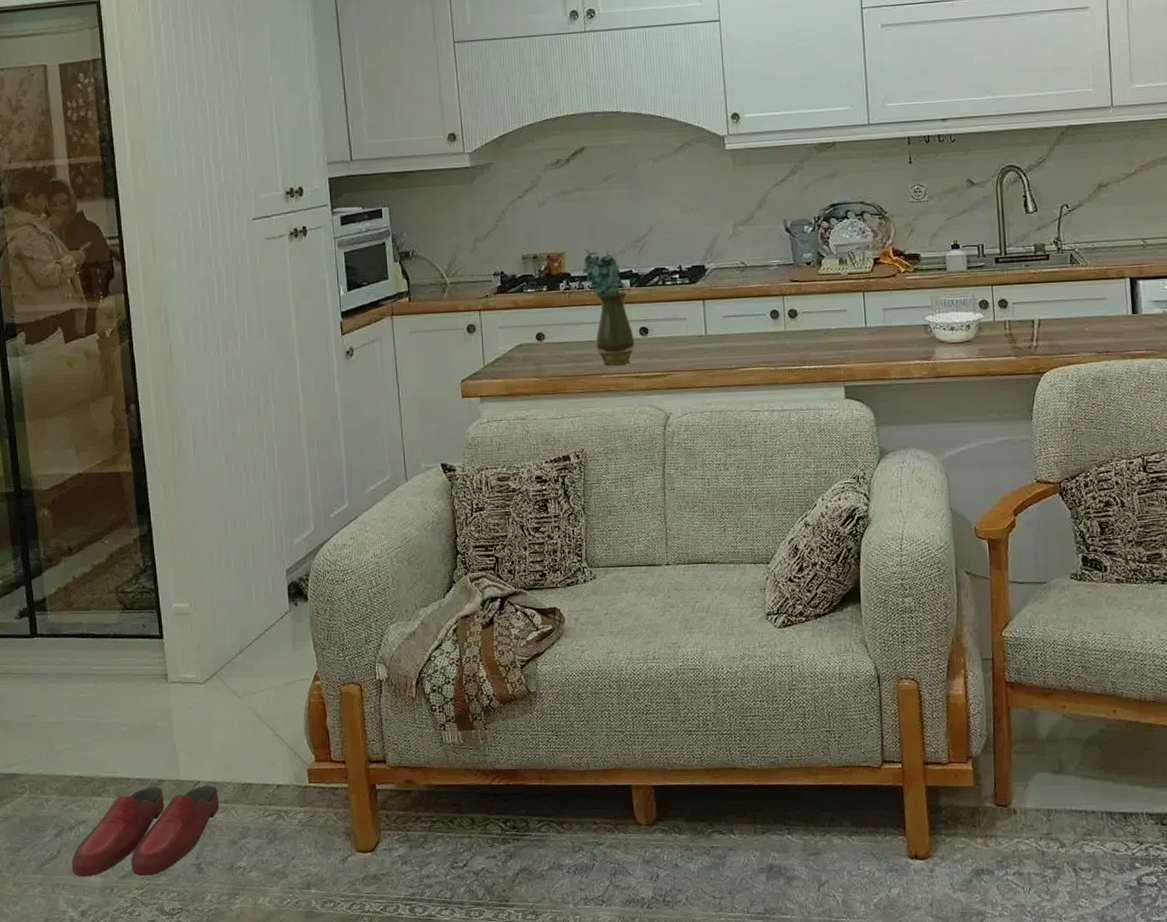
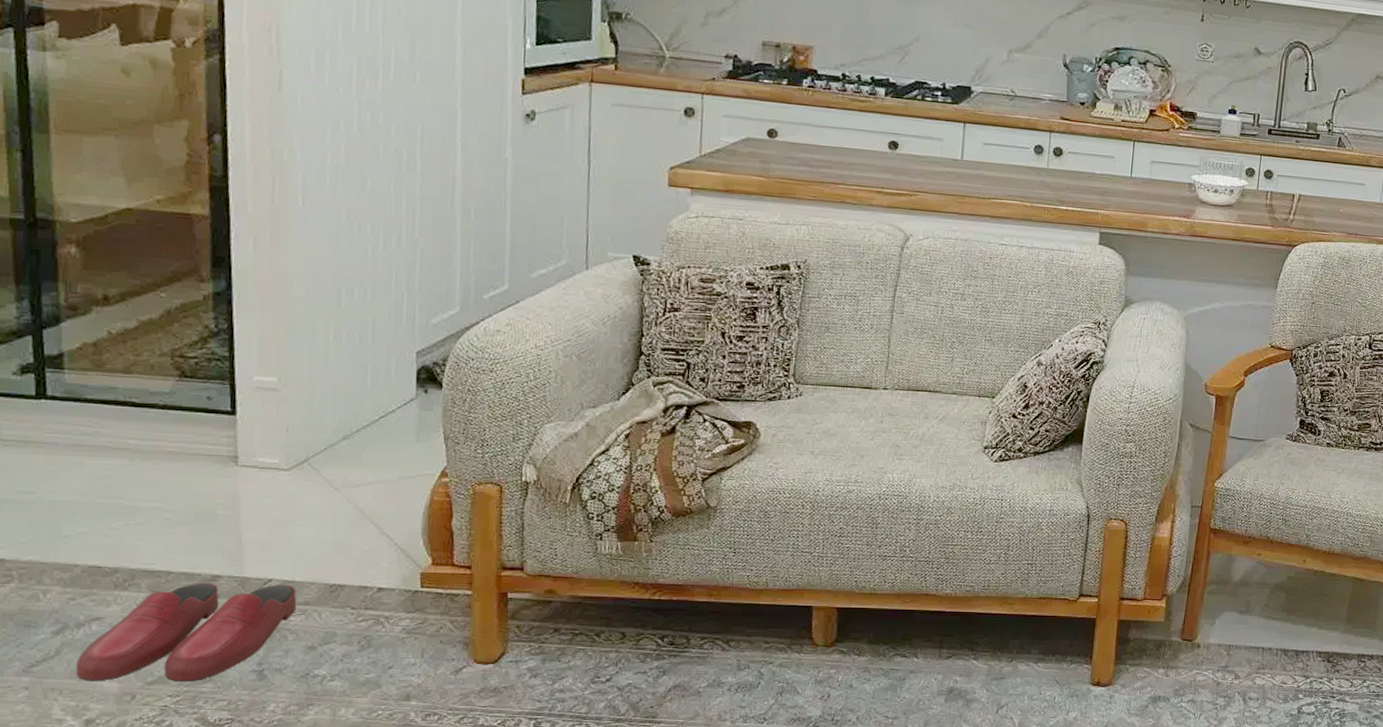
vase: present [583,249,635,365] -> none [832,47,882,177]

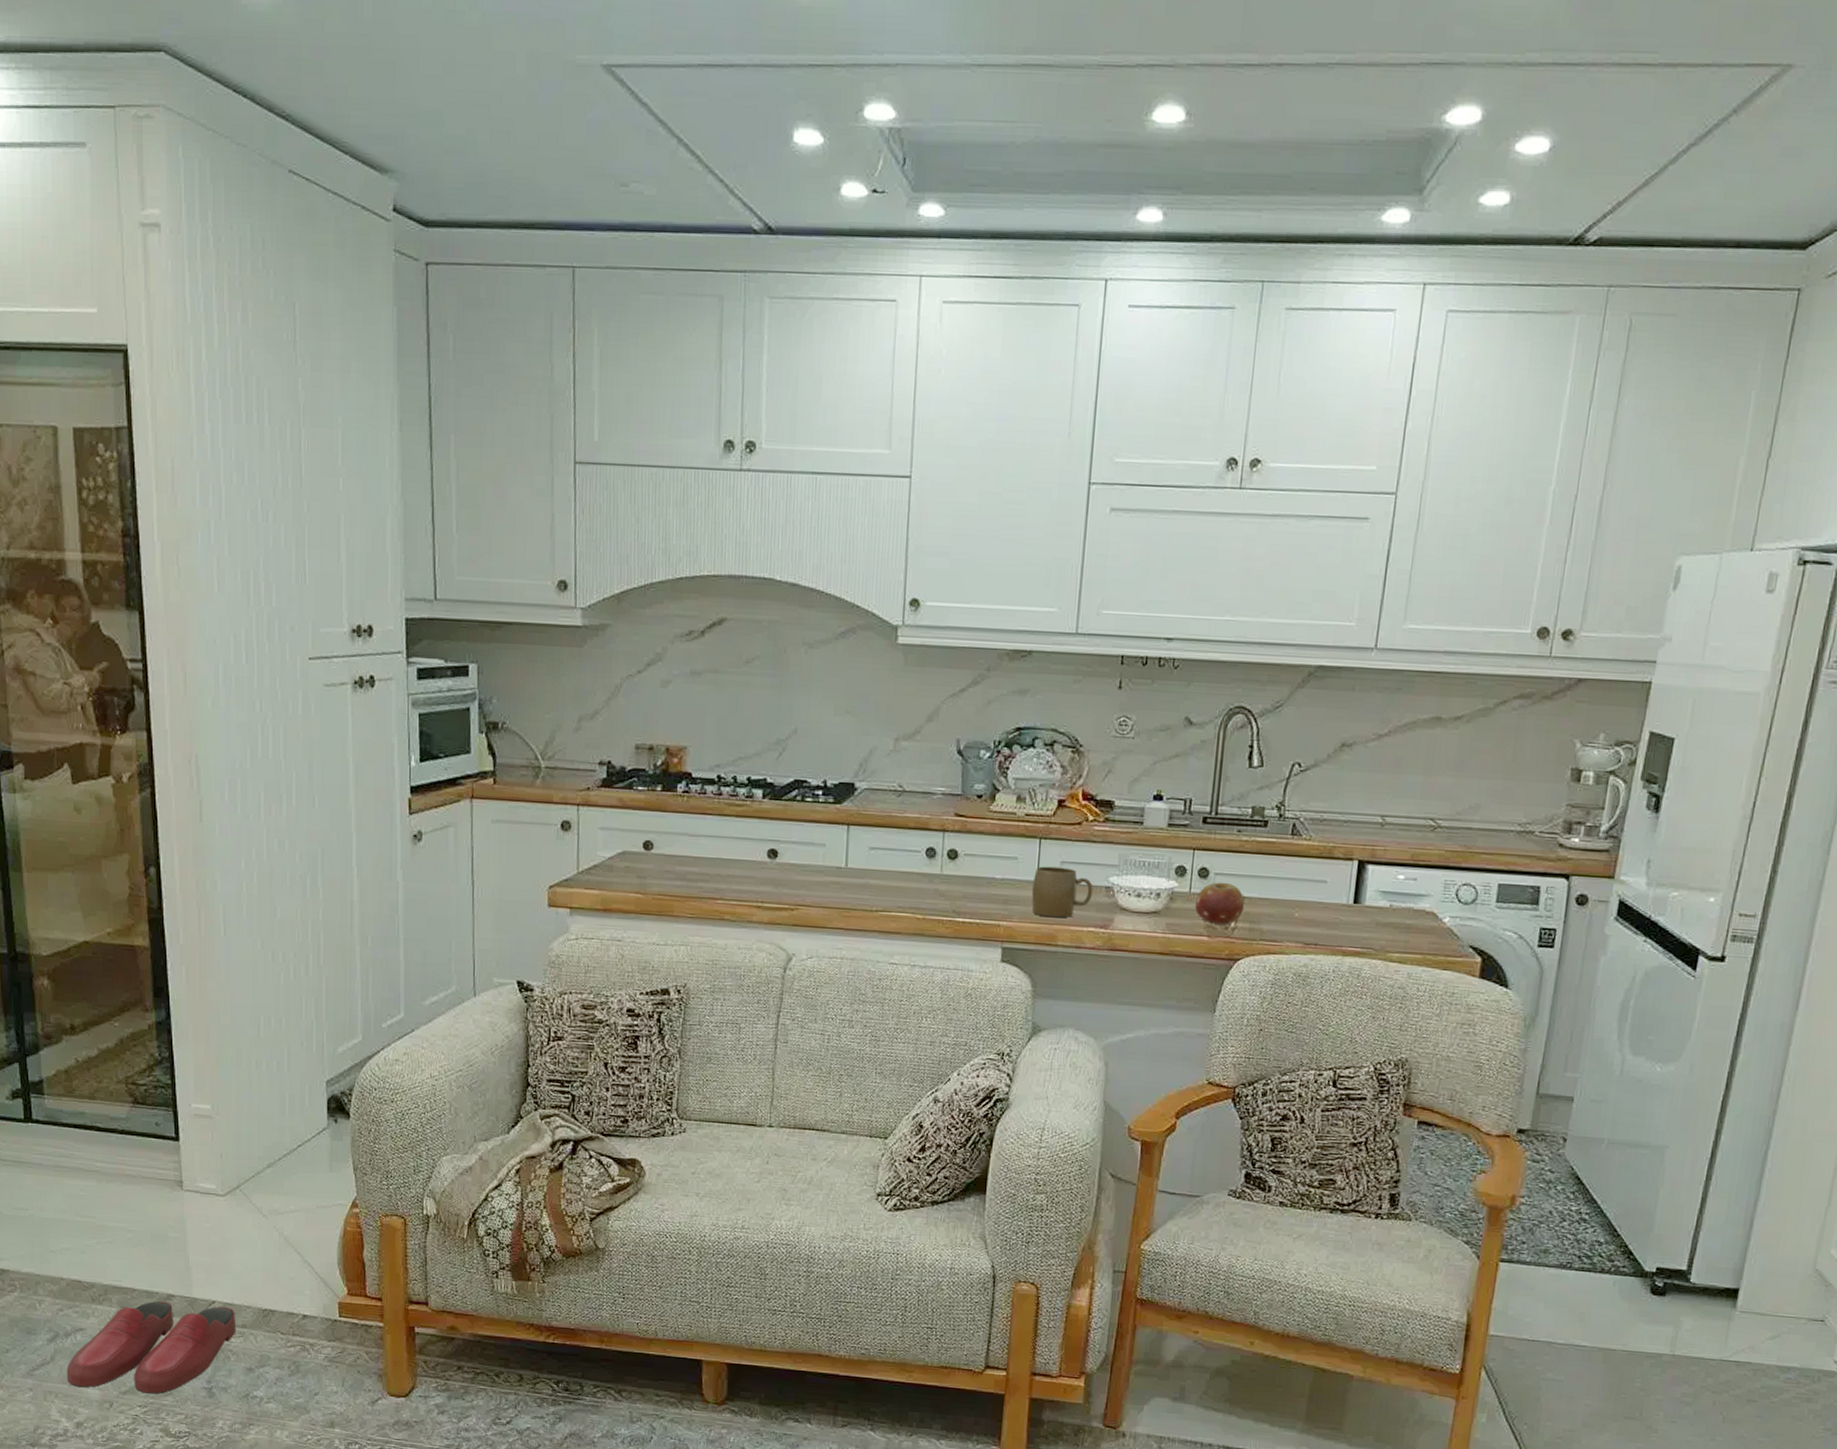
mug: none [1126,164,1178,209] -> present [1031,866,1093,918]
fruit: none [1261,182,1301,217] -> present [1194,882,1245,925]

